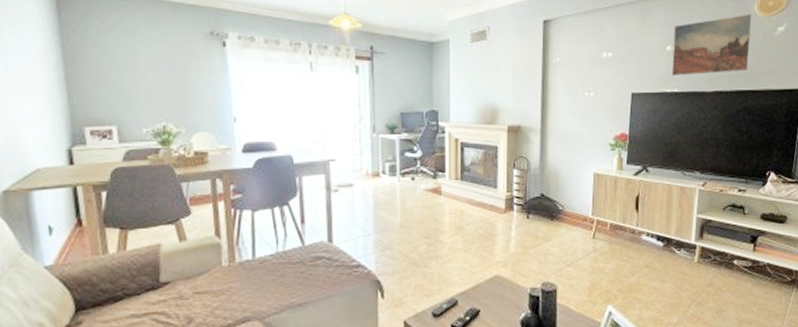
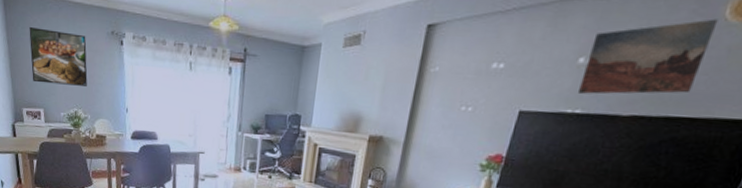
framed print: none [94,29,180,95] -> present [29,27,88,86]

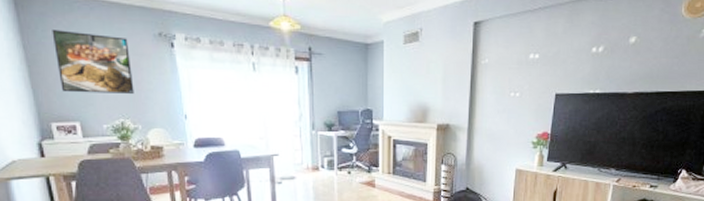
wall art: present [579,19,719,95] -> none [596,15,678,77]

